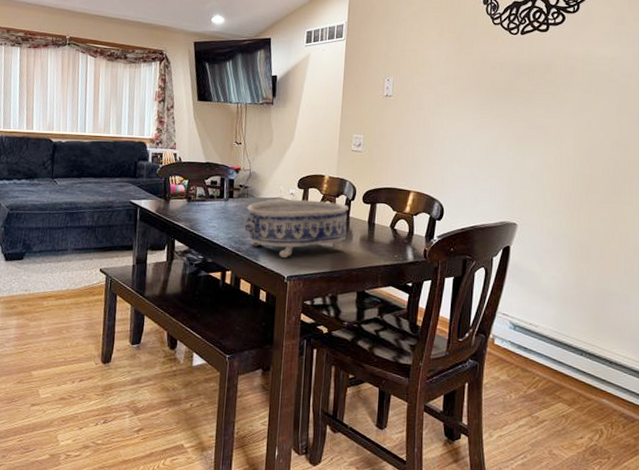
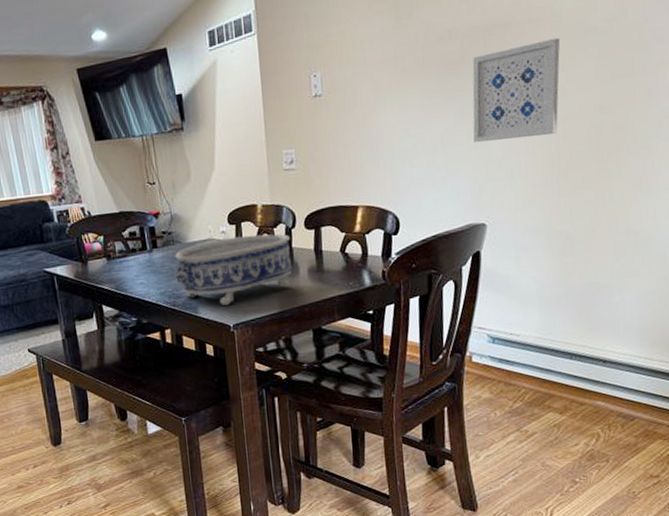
wall art: none [513,83,589,159] -> present [472,37,561,143]

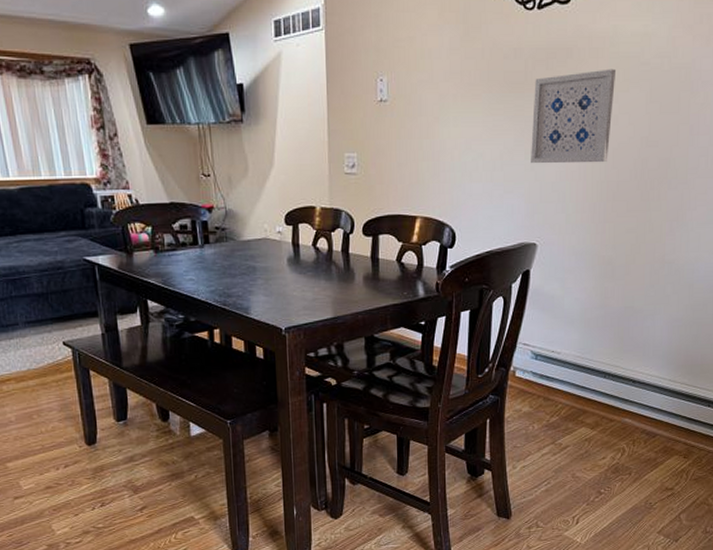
decorative bowl: present [174,234,292,306] -> none [226,237,348,309]

